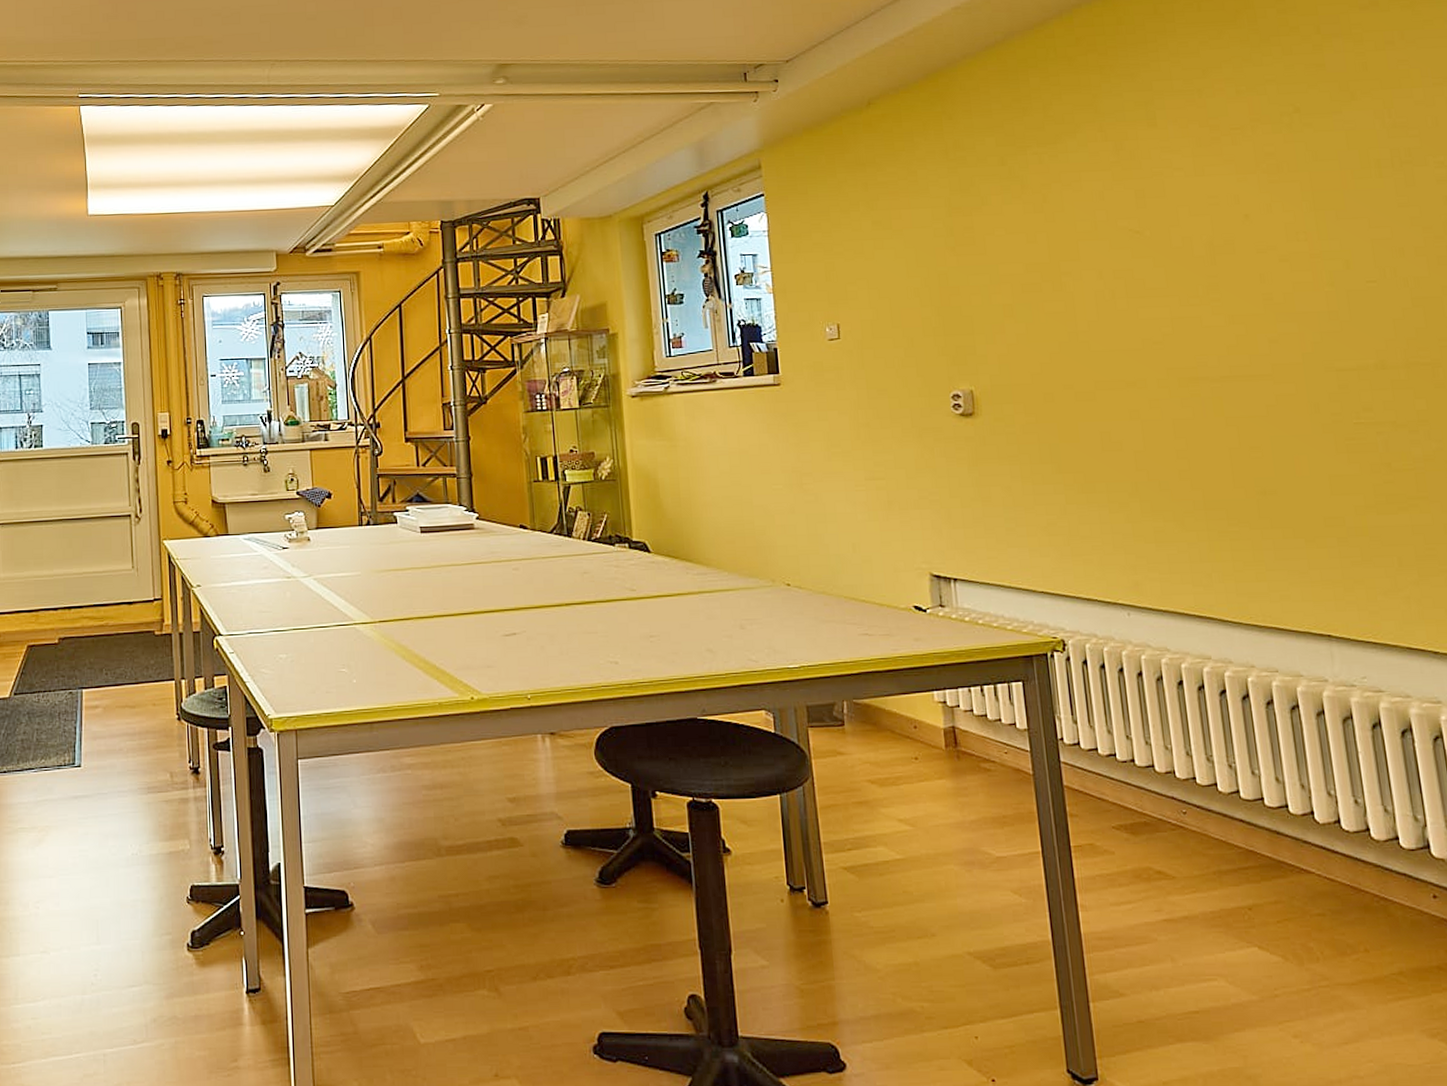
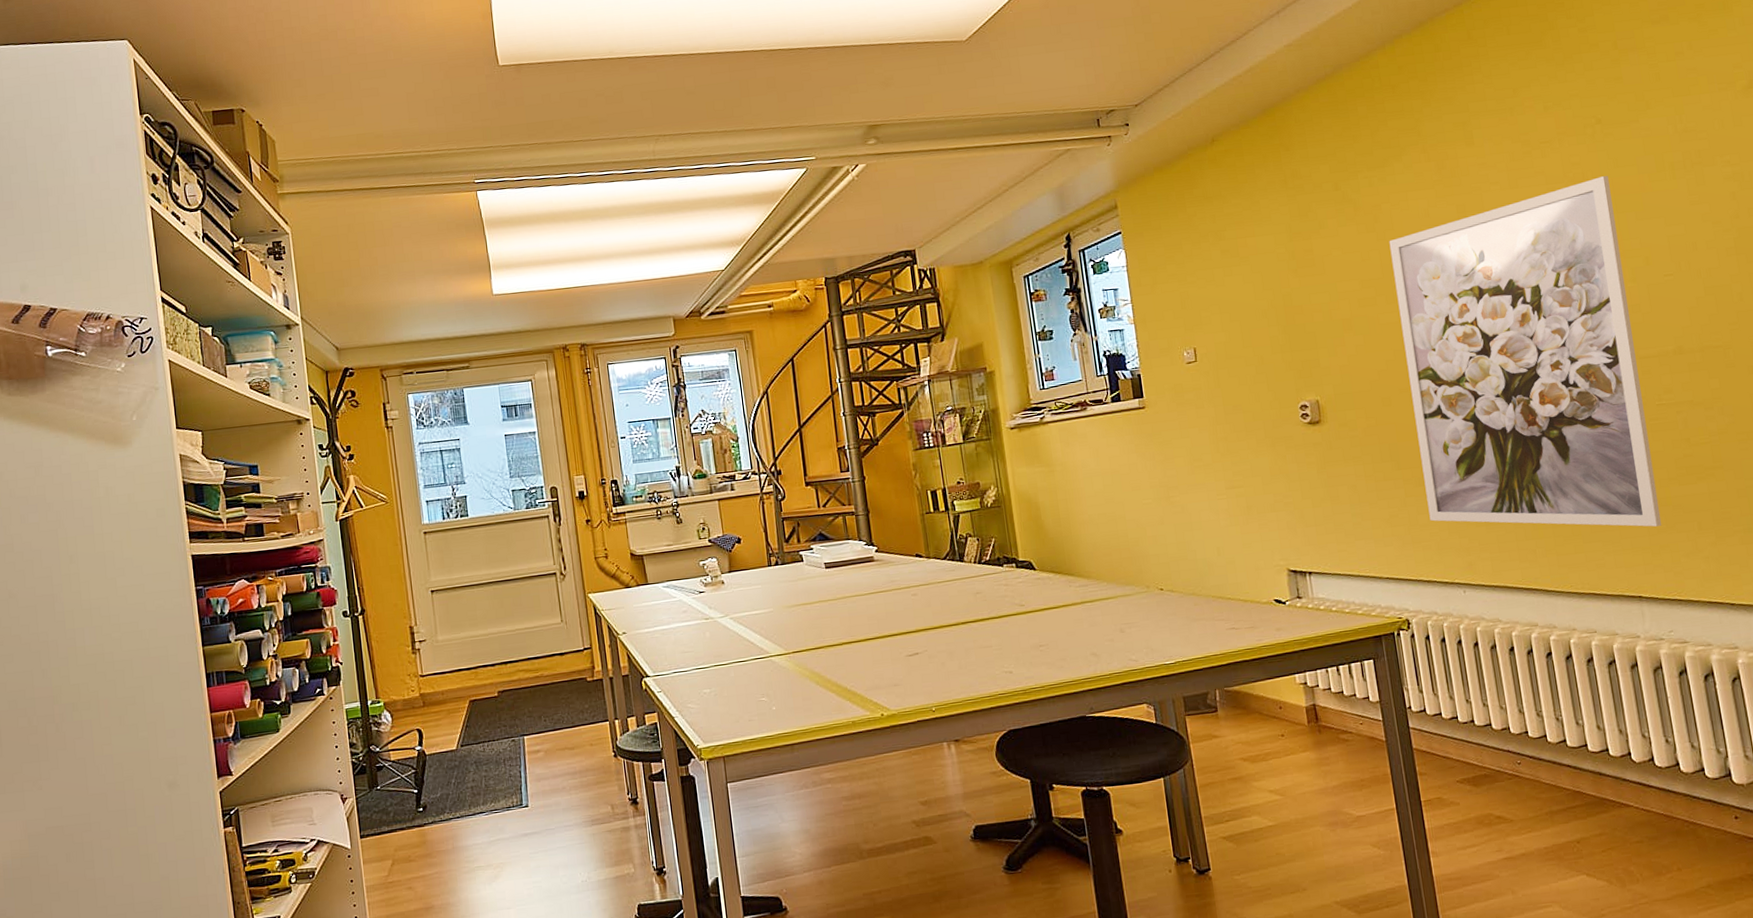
wall art: none [1058,169,1357,558] -> present [1389,176,1662,527]

